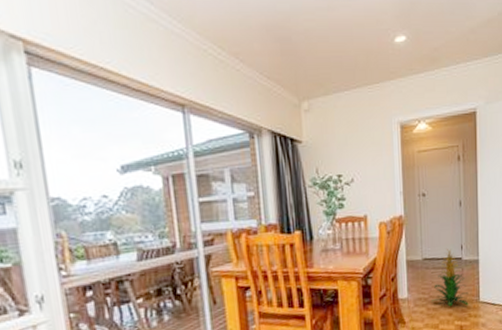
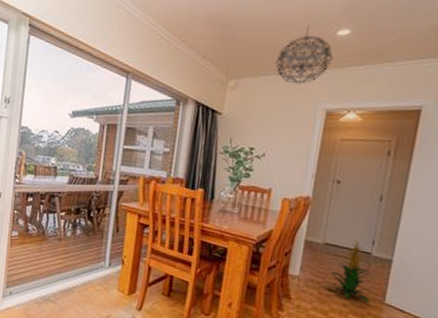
pendant light: none [344,32,396,99] -> present [275,24,333,84]

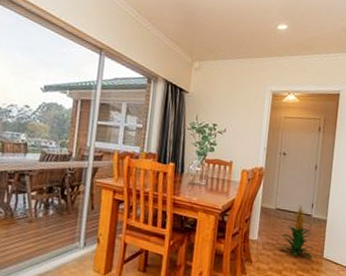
pendant light: present [275,24,333,84] -> none [231,18,276,69]

